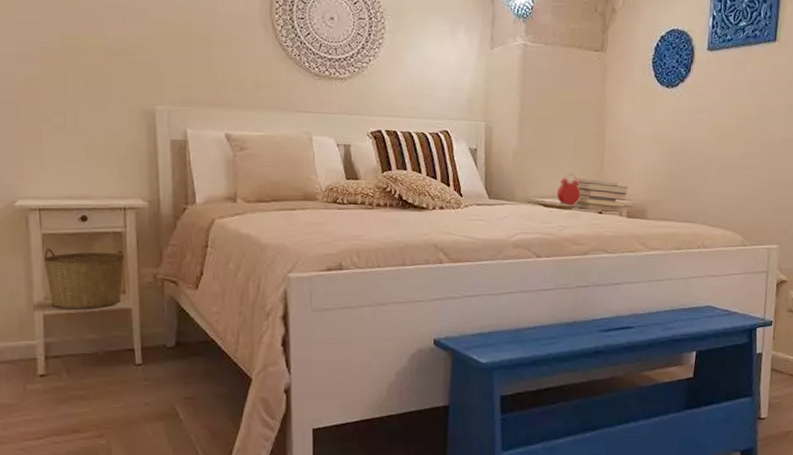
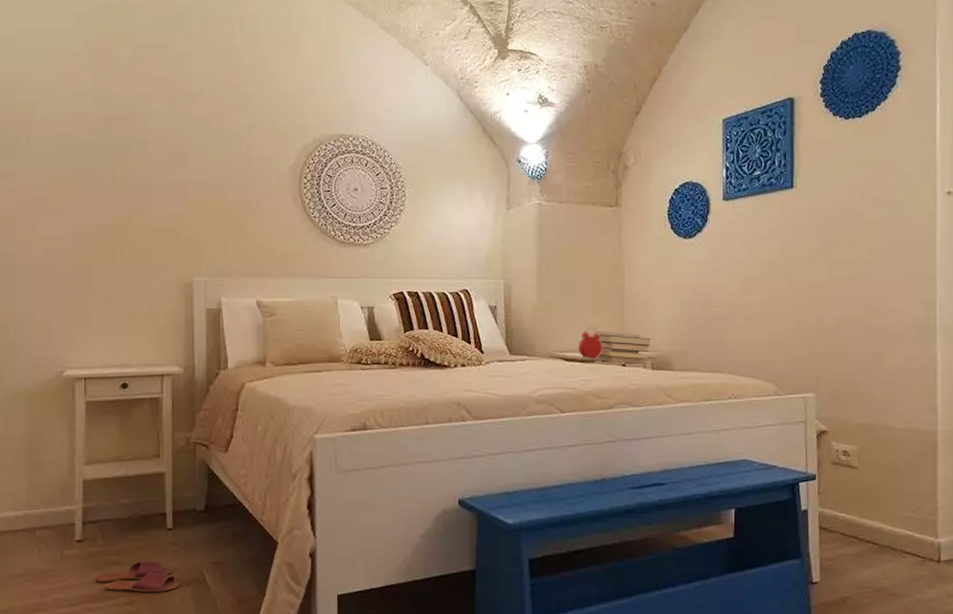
basket: present [43,248,124,310] -> none [86,415,160,475]
slippers: none [64,395,152,426] -> present [97,560,181,593]

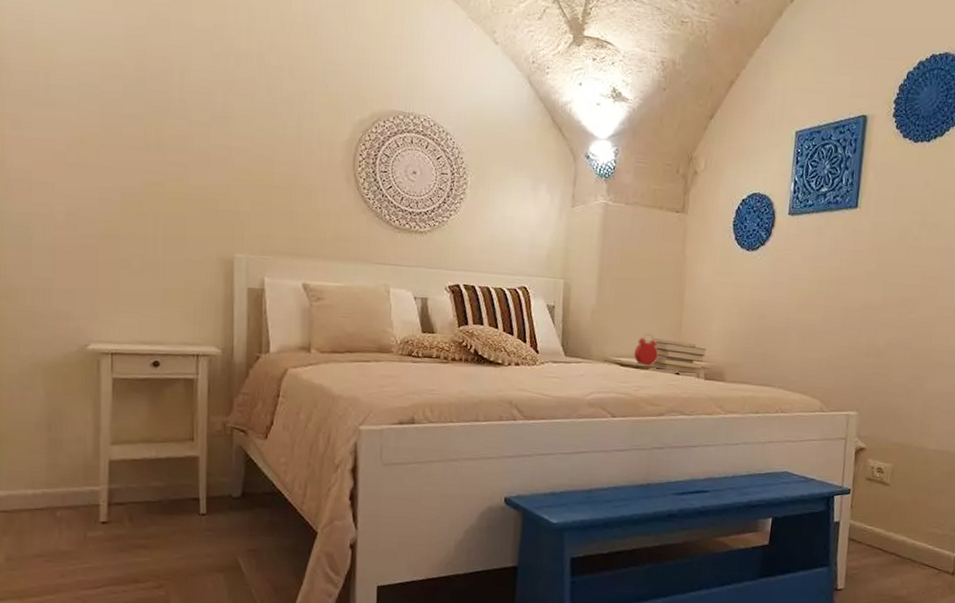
slippers: present [97,560,181,593] -> none [123,545,213,578]

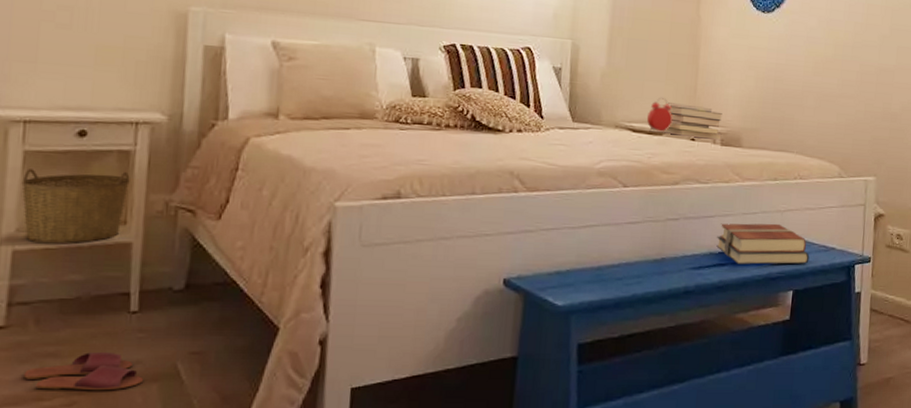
basket: none [112,393,195,456] -> present [21,169,130,244]
slippers: none [123,545,213,578] -> present [24,351,144,391]
books: none [699,453,789,494] -> present [716,223,810,265]

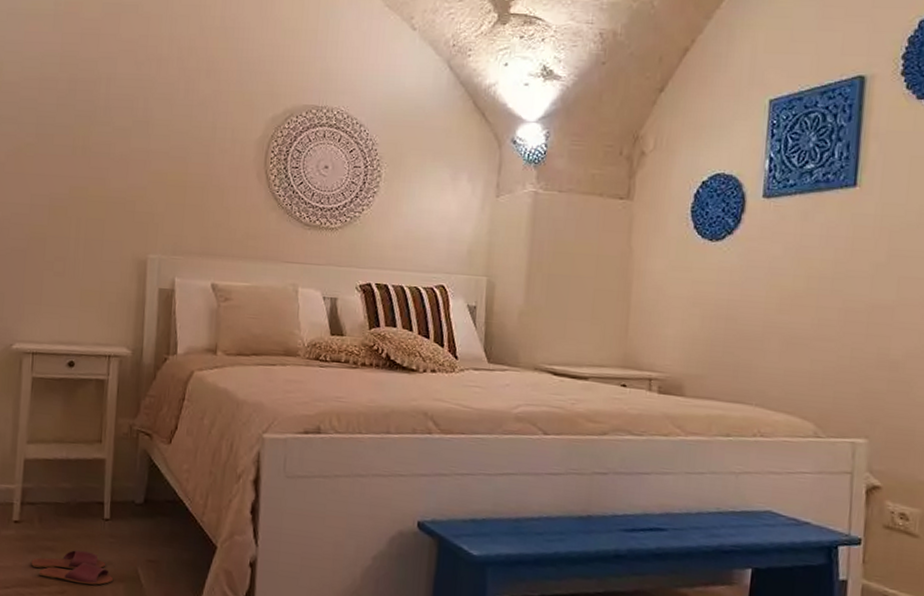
basket: present [21,169,130,244] -> none [30,392,104,457]
alarm clock: present [646,97,673,133] -> none [569,337,600,378]
books: present [660,103,722,141] -> none [586,344,660,388]
books: present [716,223,810,265] -> none [652,482,775,539]

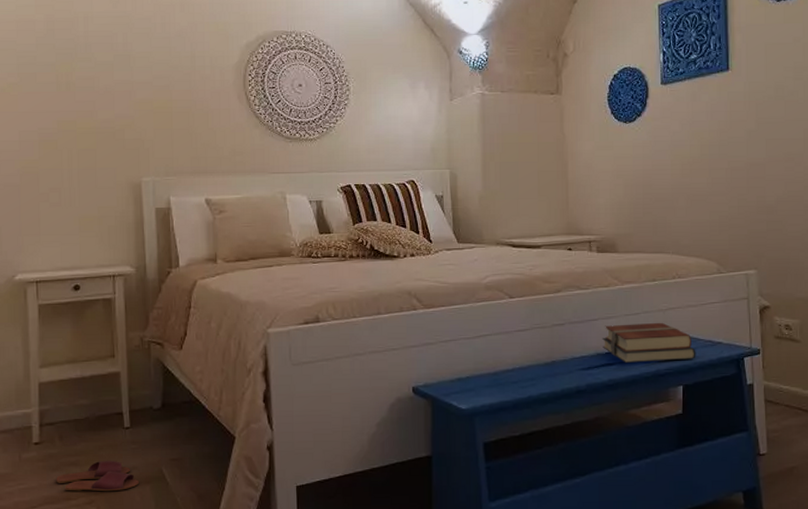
books: none [652,482,775,539] -> present [601,322,696,363]

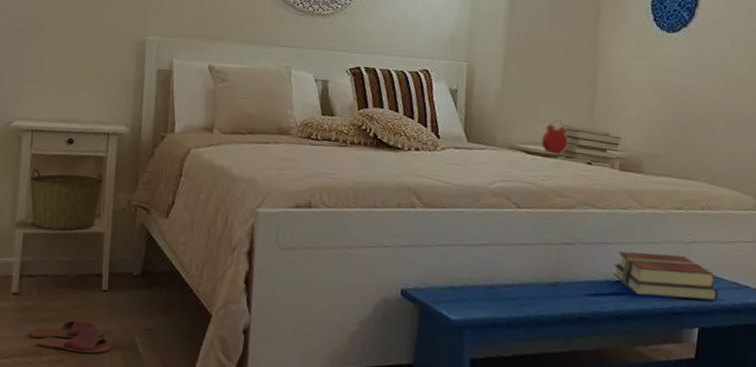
basket: none [39,316,114,376] -> present [29,168,103,231]
alarm clock: none [524,212,549,246] -> present [541,119,569,156]
books: none [539,217,597,249] -> present [555,125,621,166]

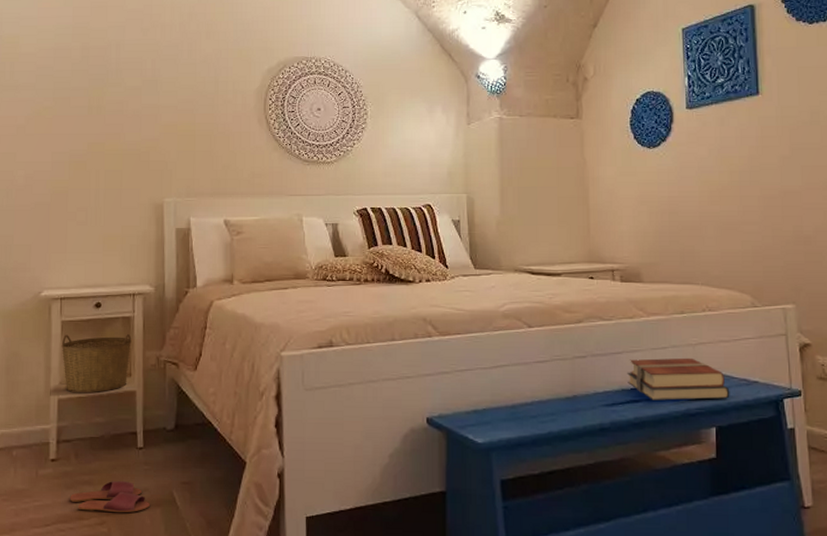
alarm clock: present [541,119,569,156] -> none [543,239,570,274]
books: present [555,125,621,166] -> none [559,244,620,278]

